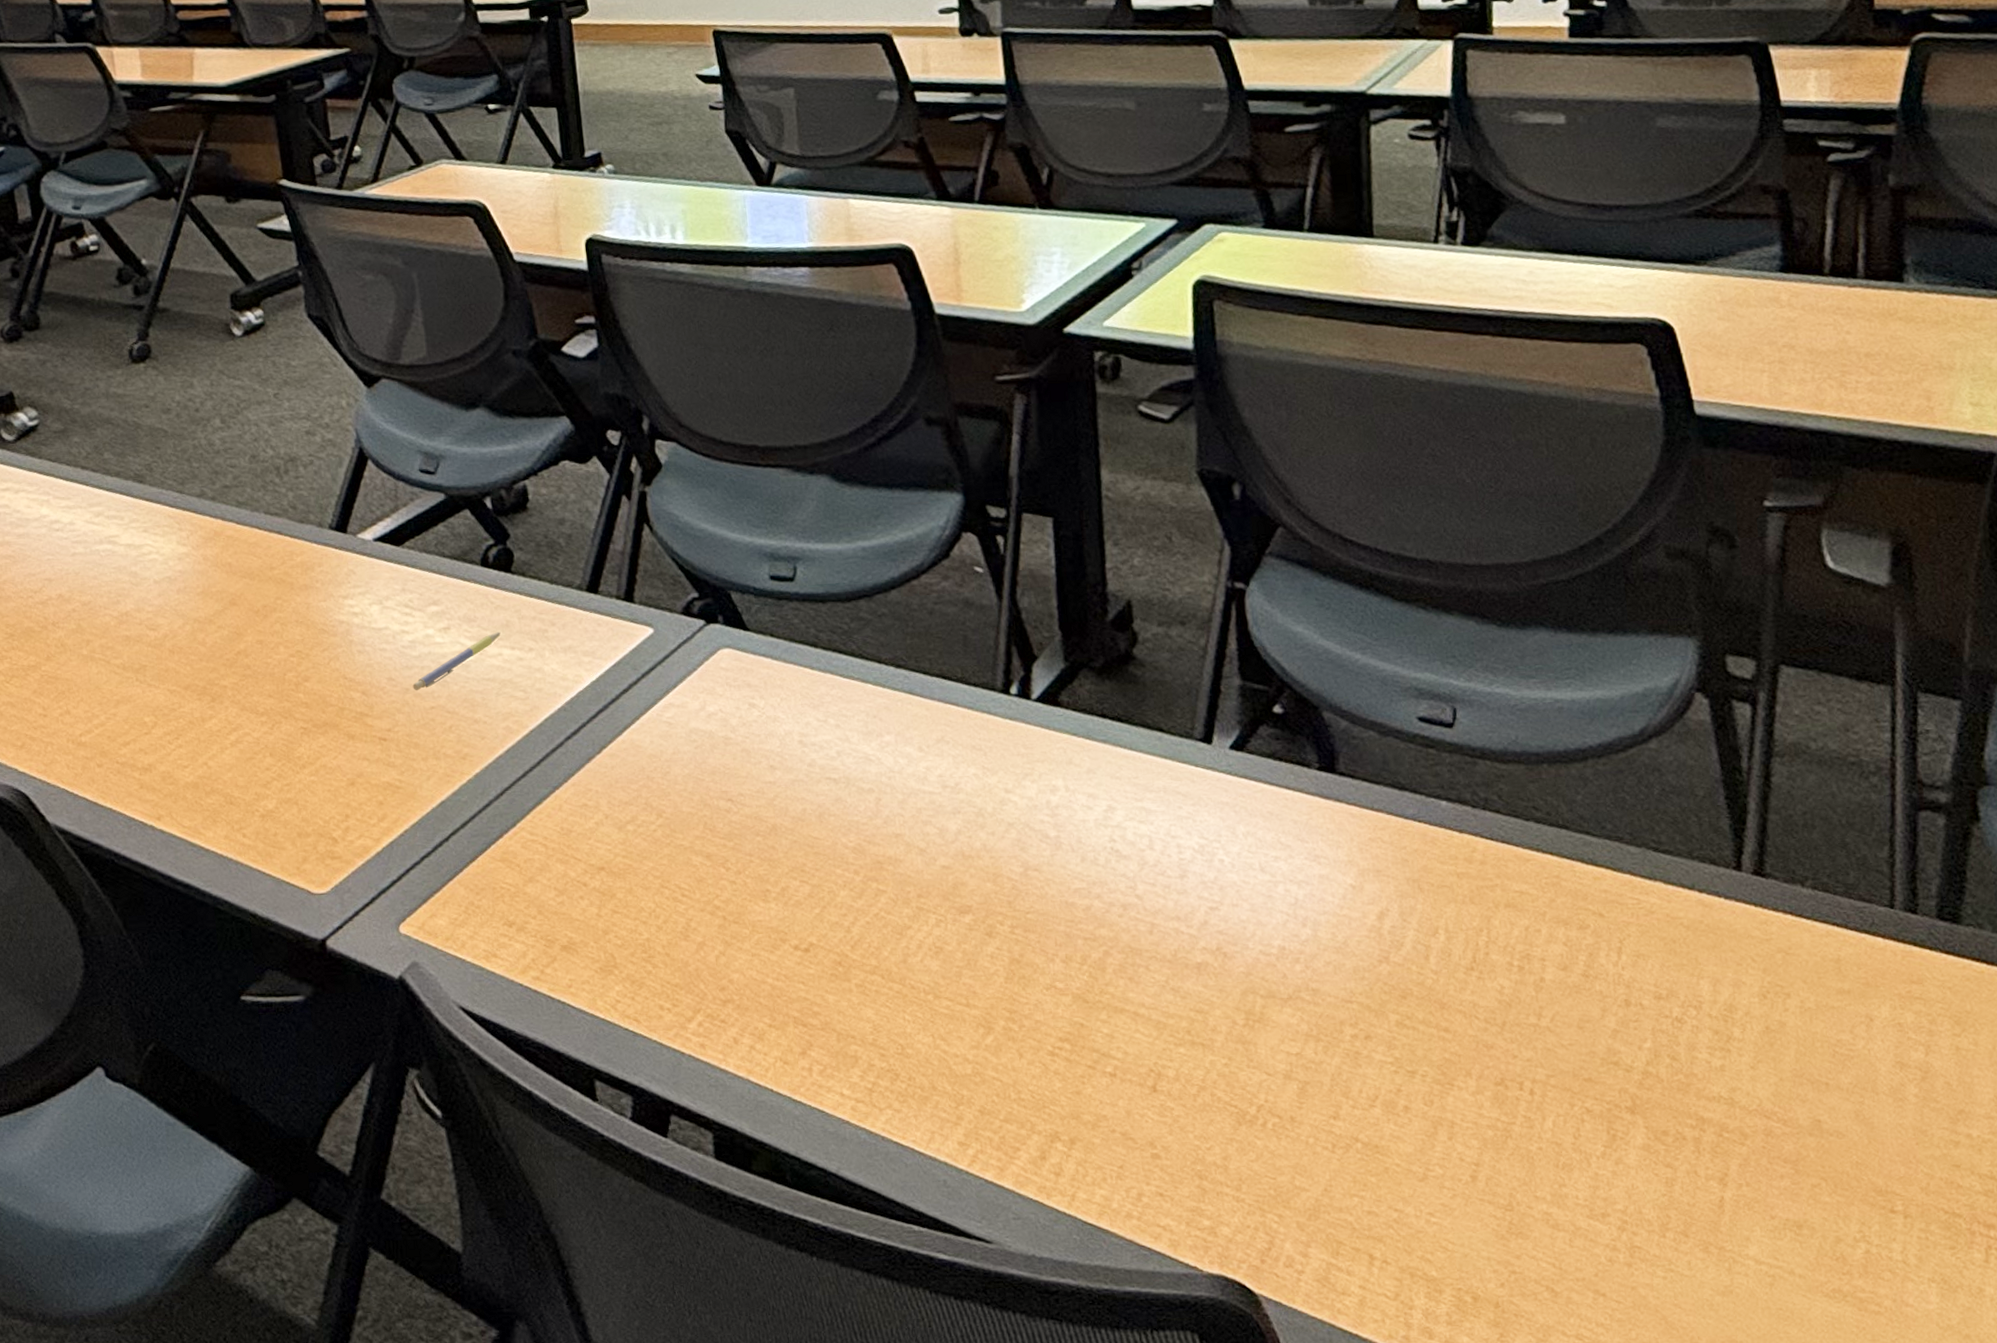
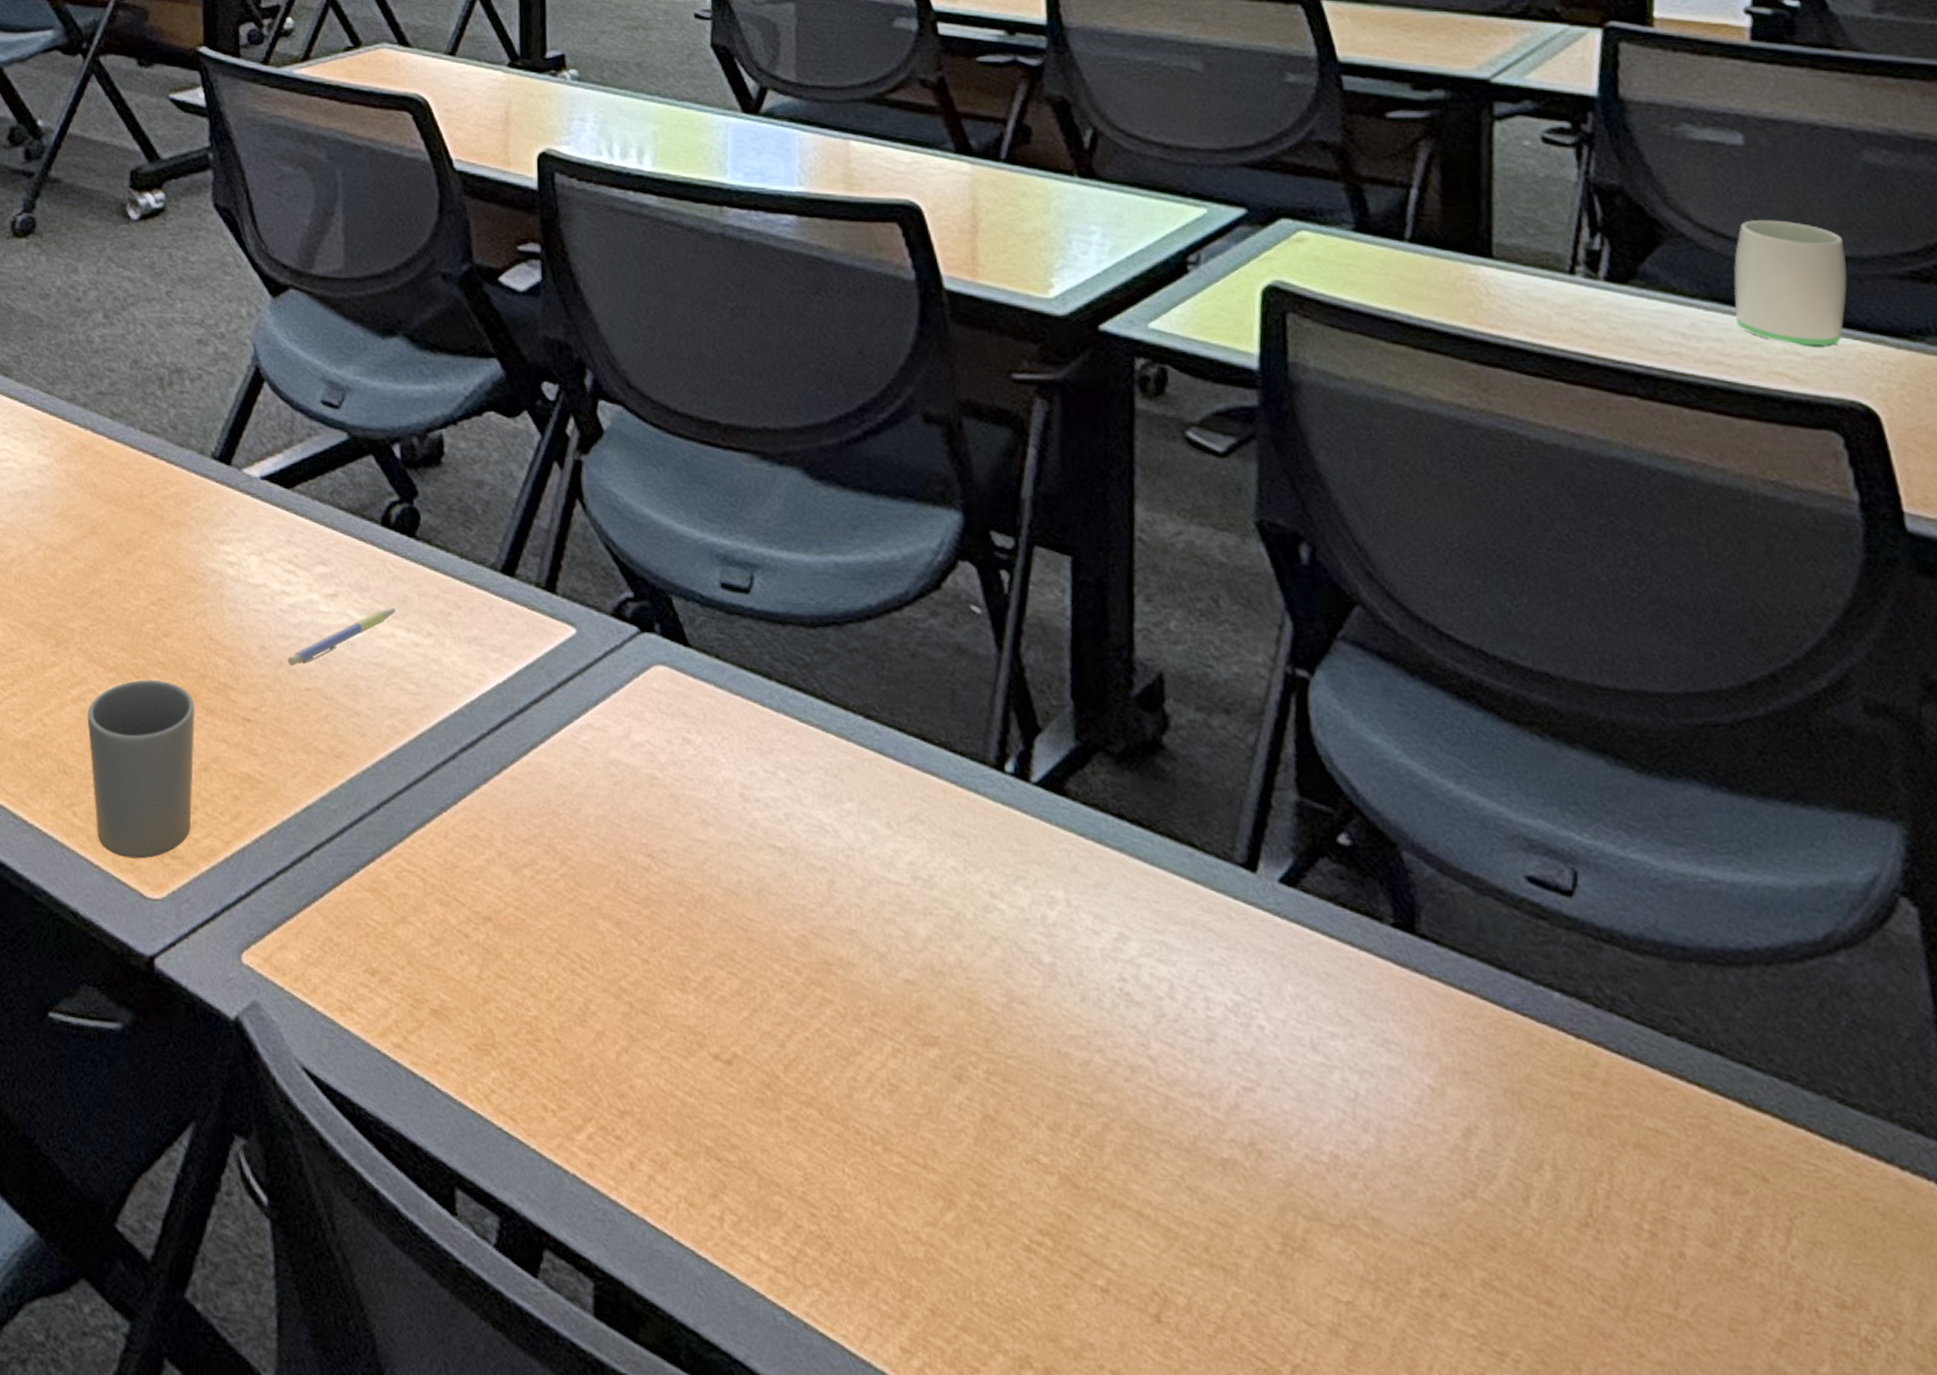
mug: none [245,717,345,864] -> present [87,679,195,859]
mug: none [1560,181,1648,279] -> present [1733,219,1848,346]

